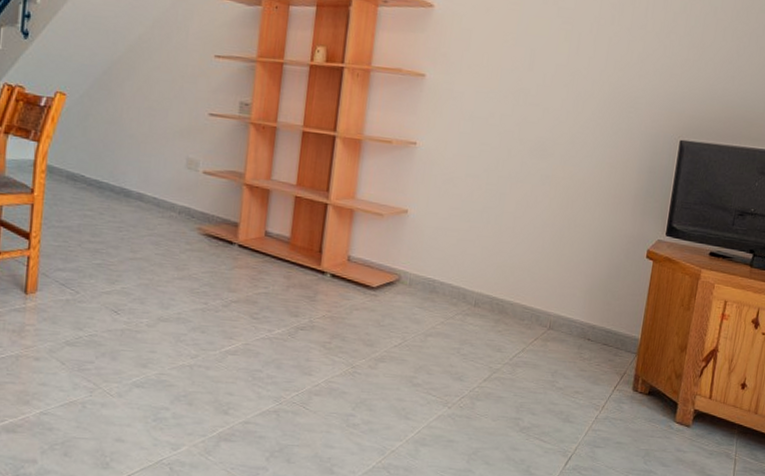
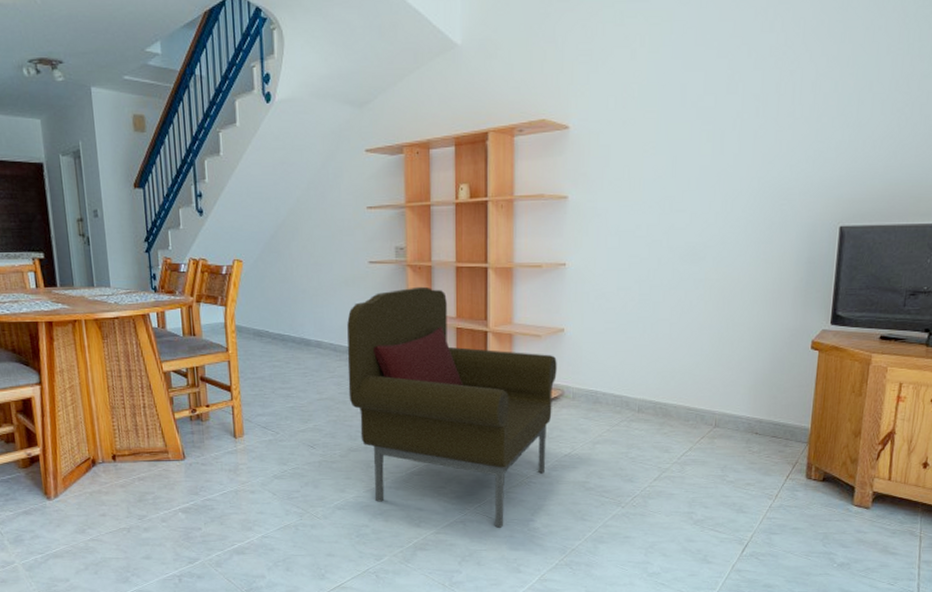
armchair: none [166,147,397,421] -> present [347,286,557,528]

